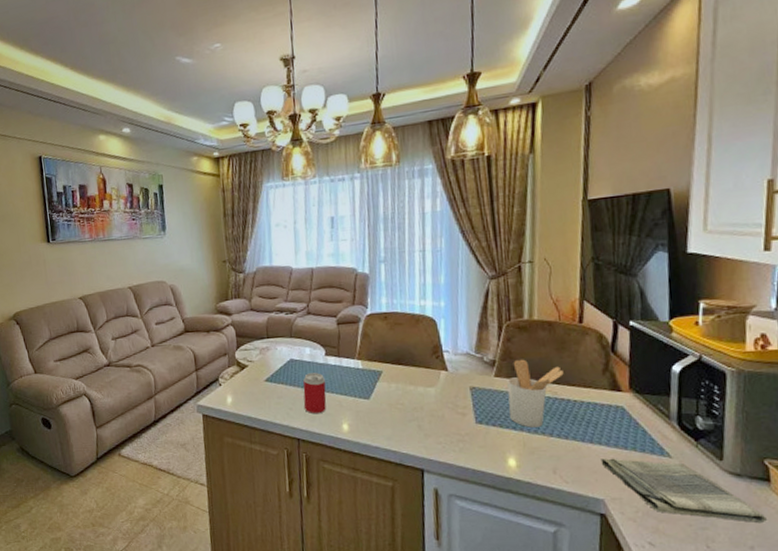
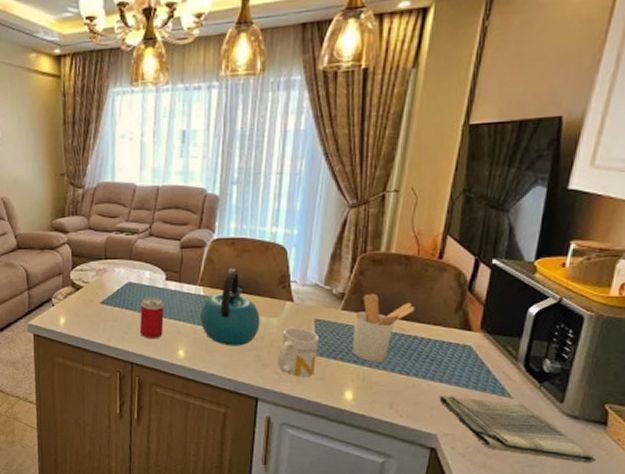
kettle: none [360,341,419,418] -> present [200,268,260,346]
mug: none [438,395,477,446] -> present [278,327,320,377]

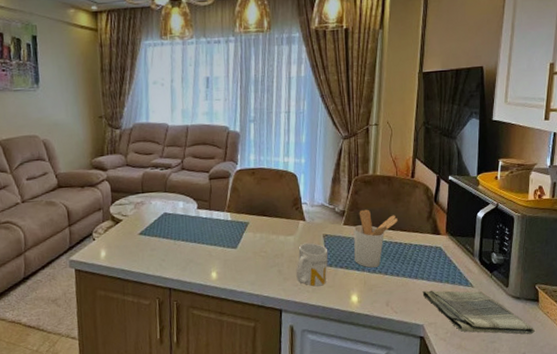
beverage can: present [139,297,165,339] -> none [175,225,197,265]
kettle: present [200,268,260,346] -> none [229,194,280,265]

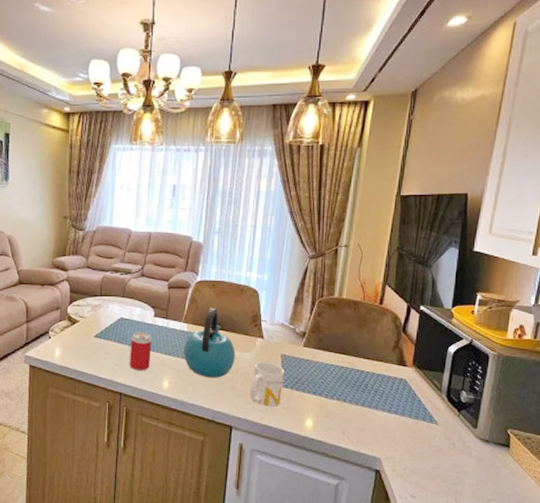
beverage can: none [175,225,197,265] -> present [129,332,152,371]
kettle: none [229,194,280,265] -> present [184,307,235,378]
utensil holder: present [353,209,398,268] -> none [312,333,362,393]
dish towel: present [422,290,535,335] -> none [382,423,503,481]

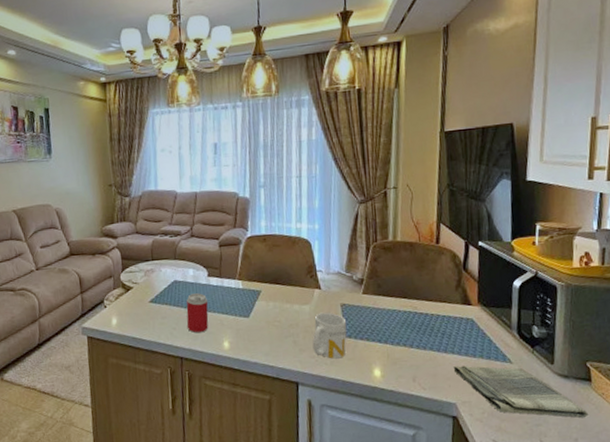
kettle: present [184,307,235,378] -> none [241,262,294,335]
dish towel: none [382,423,503,481] -> present [453,365,588,418]

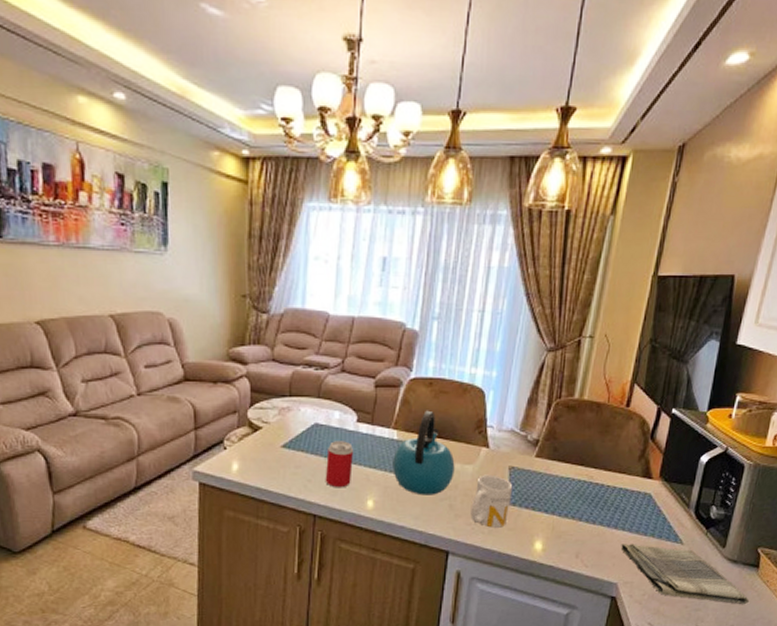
kettle: none [241,262,294,335] -> present [393,410,455,495]

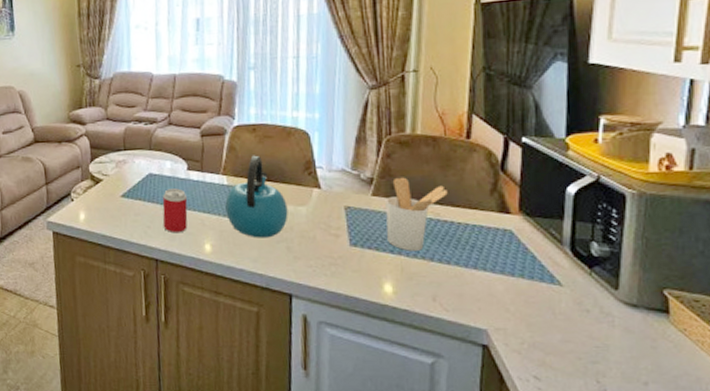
mug: present [470,474,513,528] -> none [309,215,352,270]
utensil holder: none [544,440,603,511] -> present [385,177,448,251]
dish towel: present [621,543,749,605] -> none [485,285,663,358]

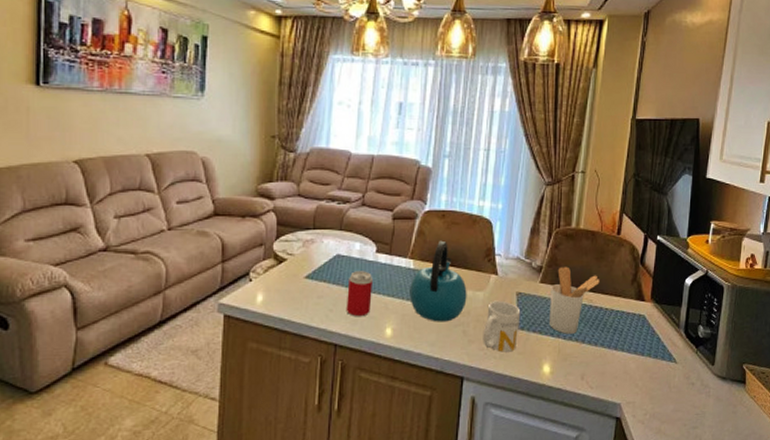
mug: none [309,215,352,270] -> present [483,300,521,352]

